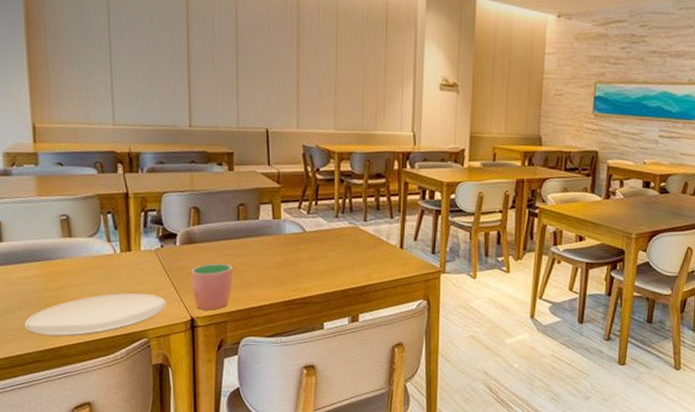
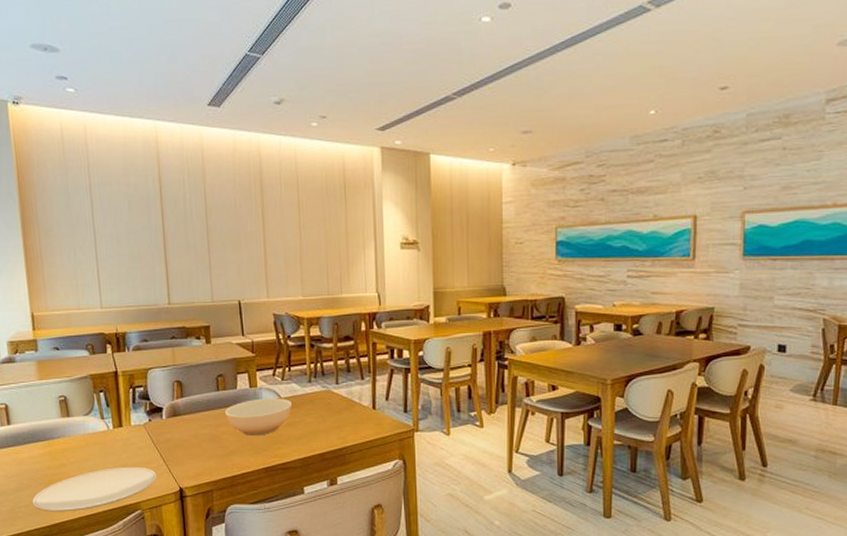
cup: present [191,263,233,310] -> none [177,433,216,480]
bowl: none [244,230,317,268] -> present [224,398,293,436]

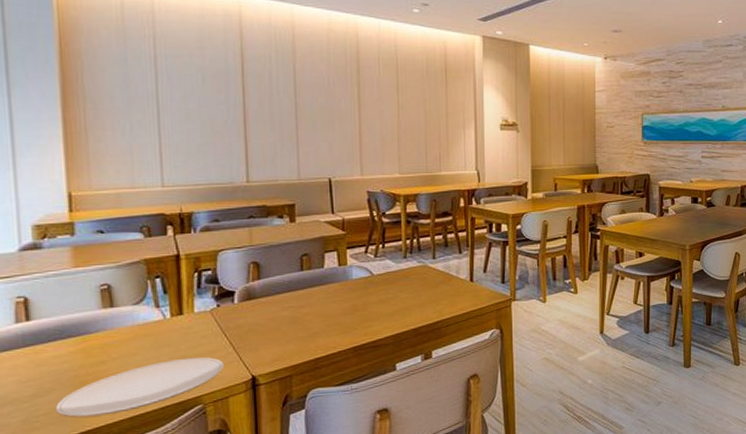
bowl: present [224,398,293,436] -> none [308,275,386,315]

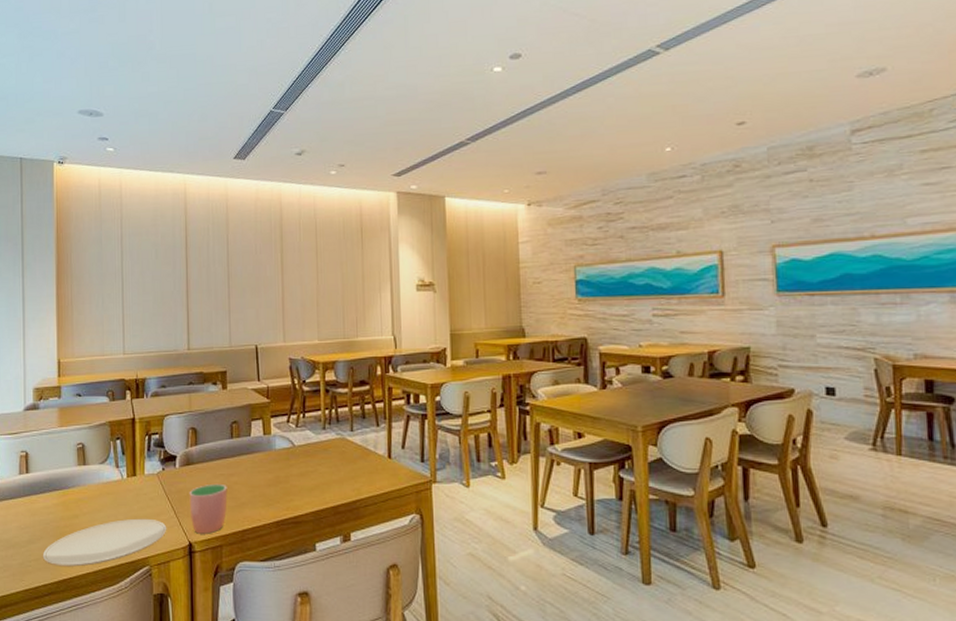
cup: none [251,316,298,367] -> present [189,483,228,534]

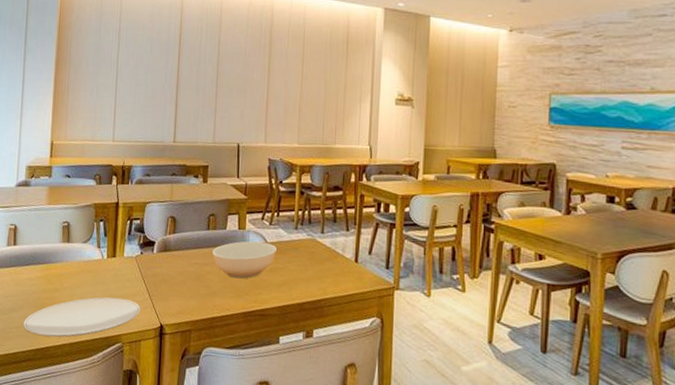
cup: present [189,483,228,534] -> none [163,271,200,318]
bowl: none [237,446,306,486] -> present [211,241,278,279]

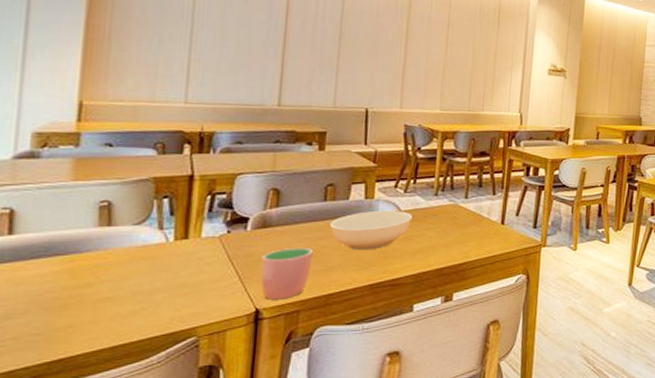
plate: present [23,297,141,338] -> none [27,285,227,344]
cup: none [163,271,200,318] -> present [260,247,313,300]

